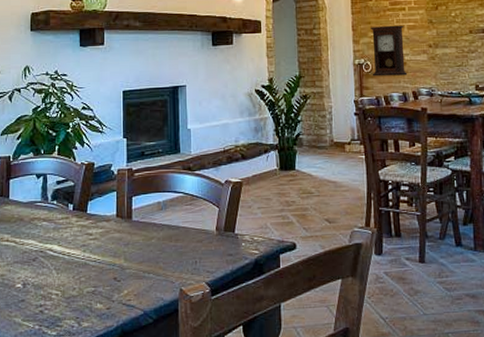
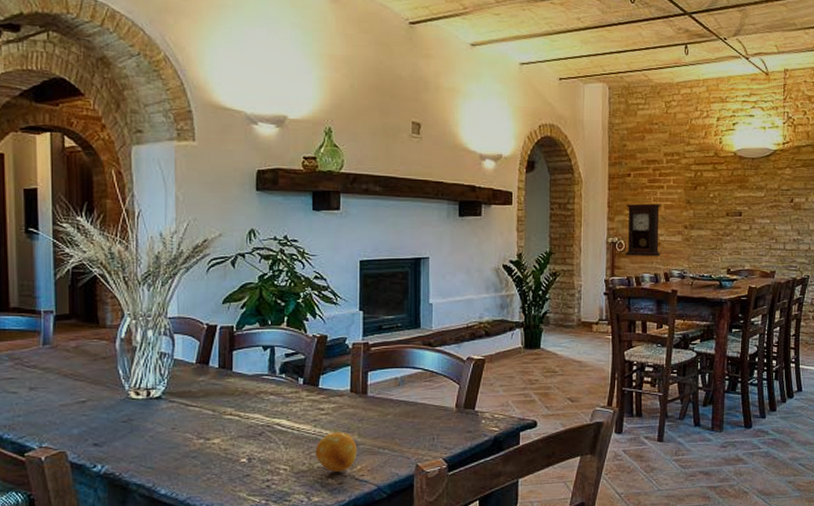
fruit: none [84,256,124,297] -> present [315,431,357,472]

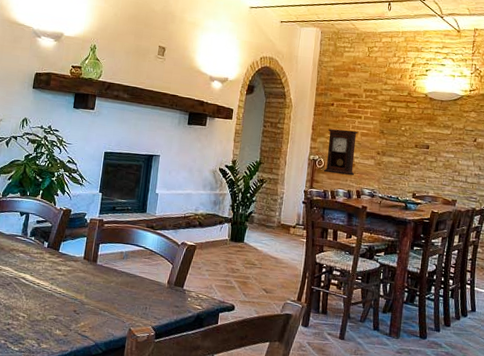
fruit: present [315,431,357,472] -> none [49,291,83,326]

